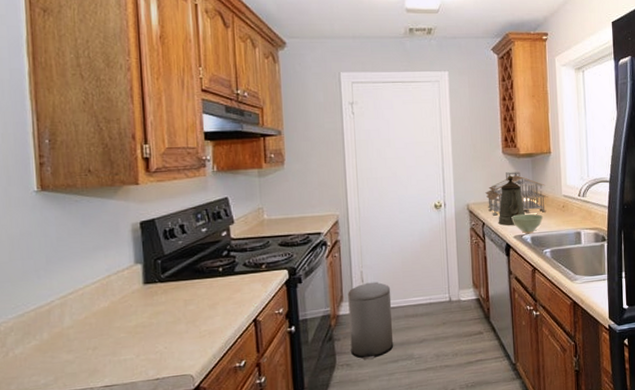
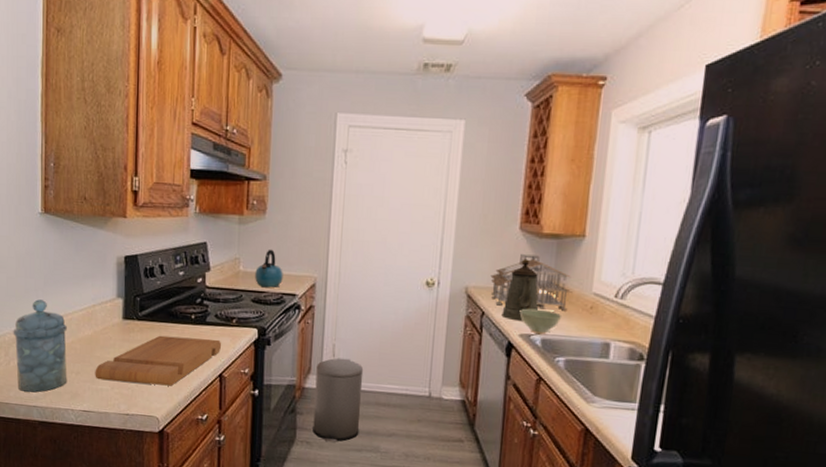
canister: none [10,280,83,381] -> present [13,299,67,393]
cutting board: none [115,286,254,351] -> present [95,335,222,386]
kettle: none [279,195,307,231] -> present [254,249,283,288]

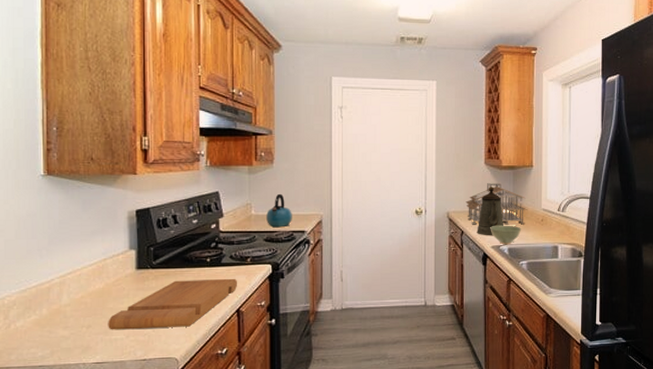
canister: present [13,299,67,393] -> none [13,259,77,353]
pedal bin: present [313,357,364,442] -> none [327,282,369,356]

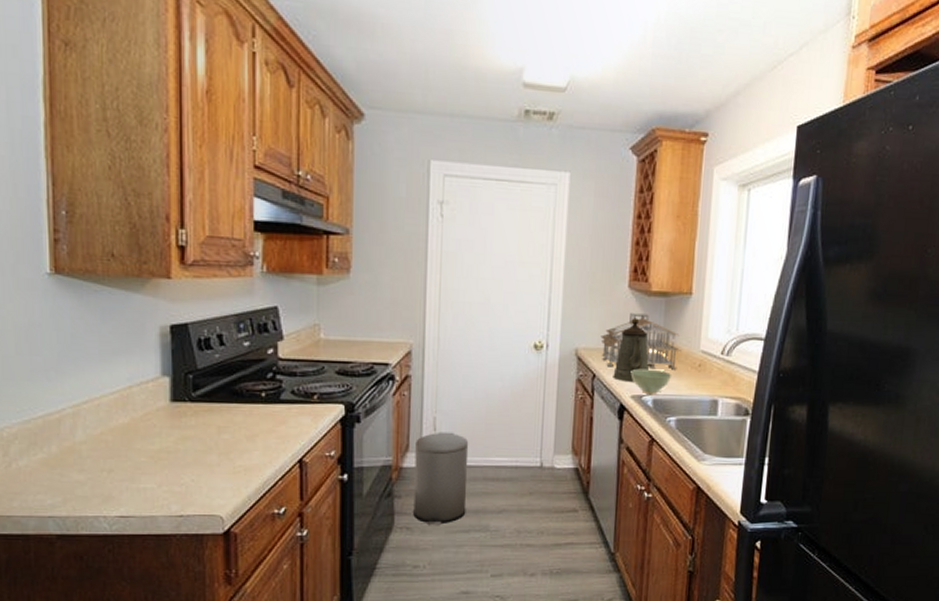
cutting board: present [108,278,238,330] -> none [134,418,301,478]
kettle: present [265,193,292,228] -> none [338,313,373,358]
pedal bin: none [327,282,369,356] -> present [413,432,469,525]

